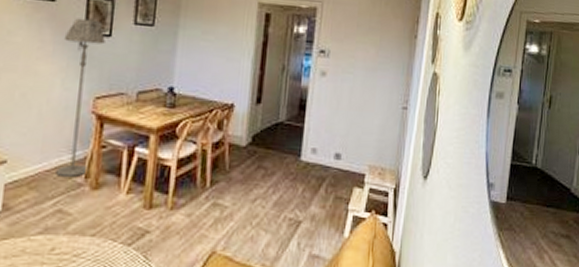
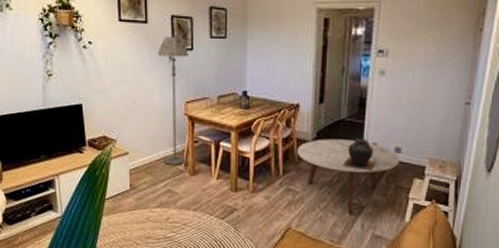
coffee table: none [228,143,339,231] -> present [296,138,400,214]
ceramic pot: none [278,143,315,180] -> present [342,138,376,171]

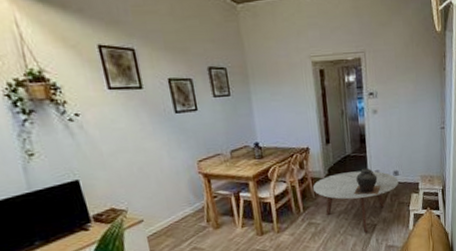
floor lamp: present [157,36,189,165] -> none [158,98,209,224]

